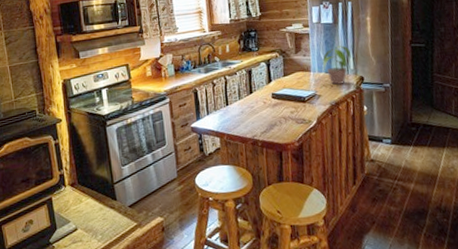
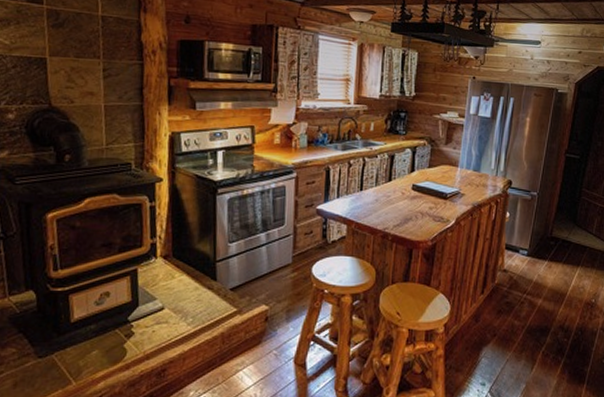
potted plant: present [322,45,351,85] -> none [470,143,503,185]

